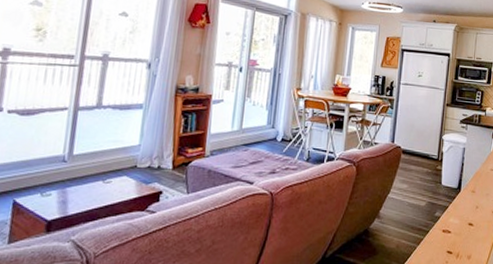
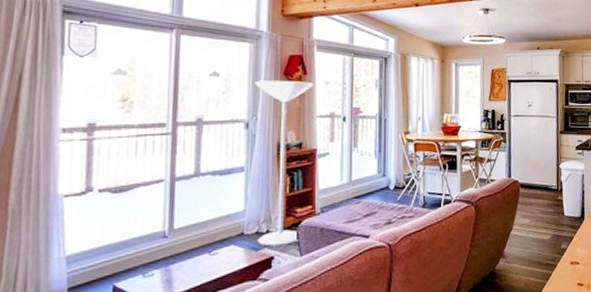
floor lamp: none [148,24,216,182] -> present [254,80,314,246]

